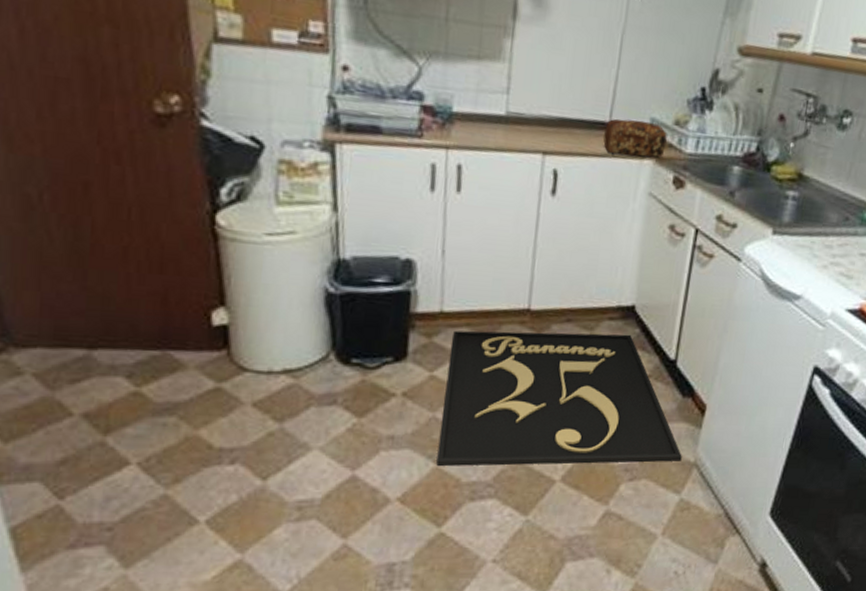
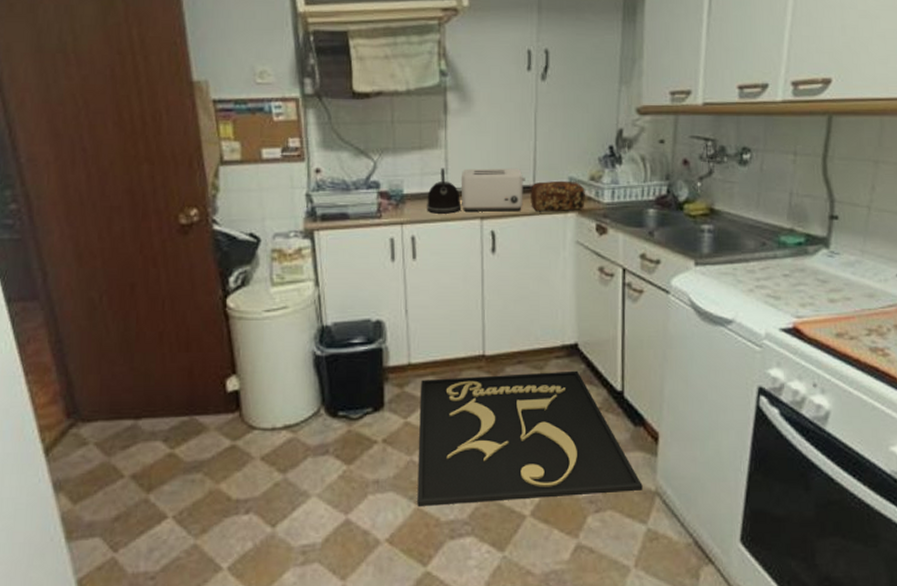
kettle: none [479,86,522,143] -> present [427,168,462,214]
toaster: none [522,91,601,151] -> present [461,168,526,212]

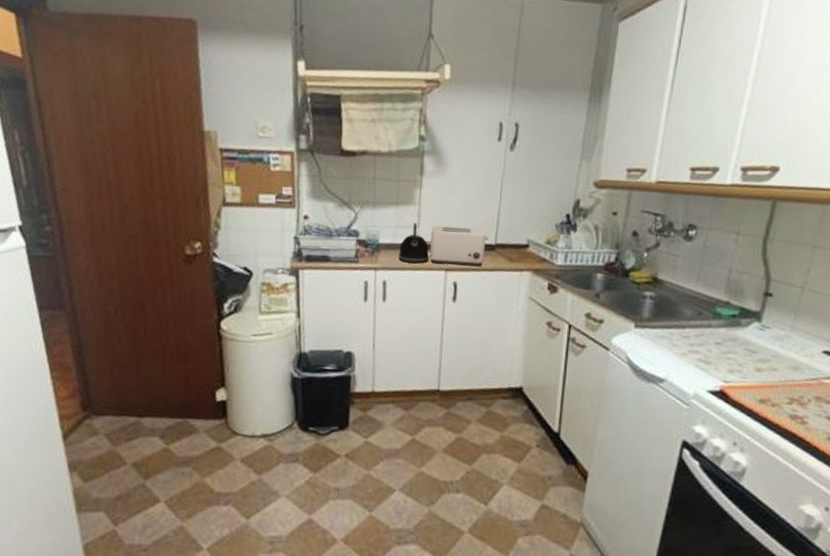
floor mat: present [417,370,643,506] -> none [371,406,570,521]
bread loaf: present [531,180,585,212] -> none [491,241,541,270]

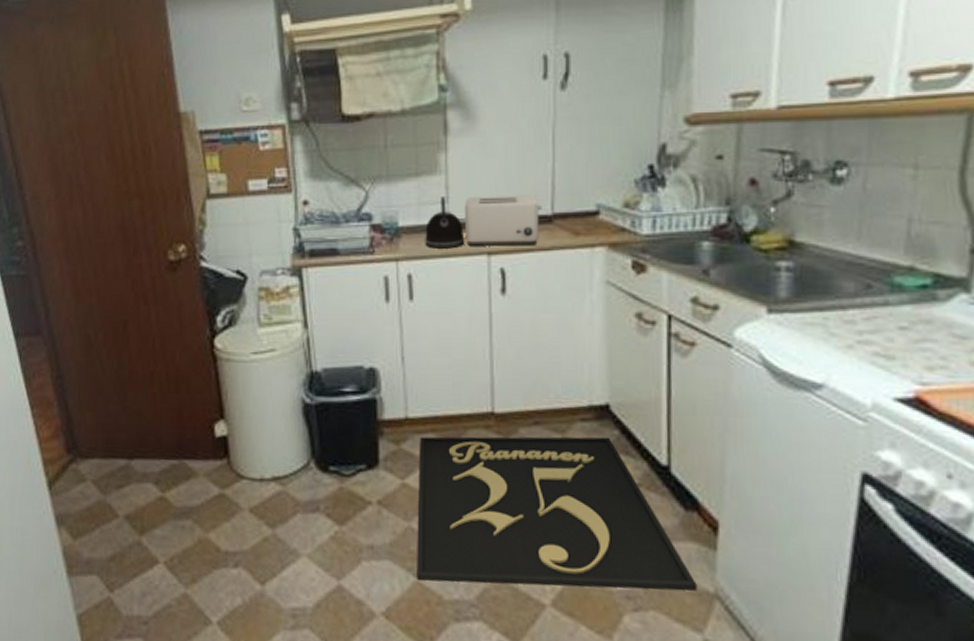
floor mat: none [371,406,570,521] -> present [417,436,697,591]

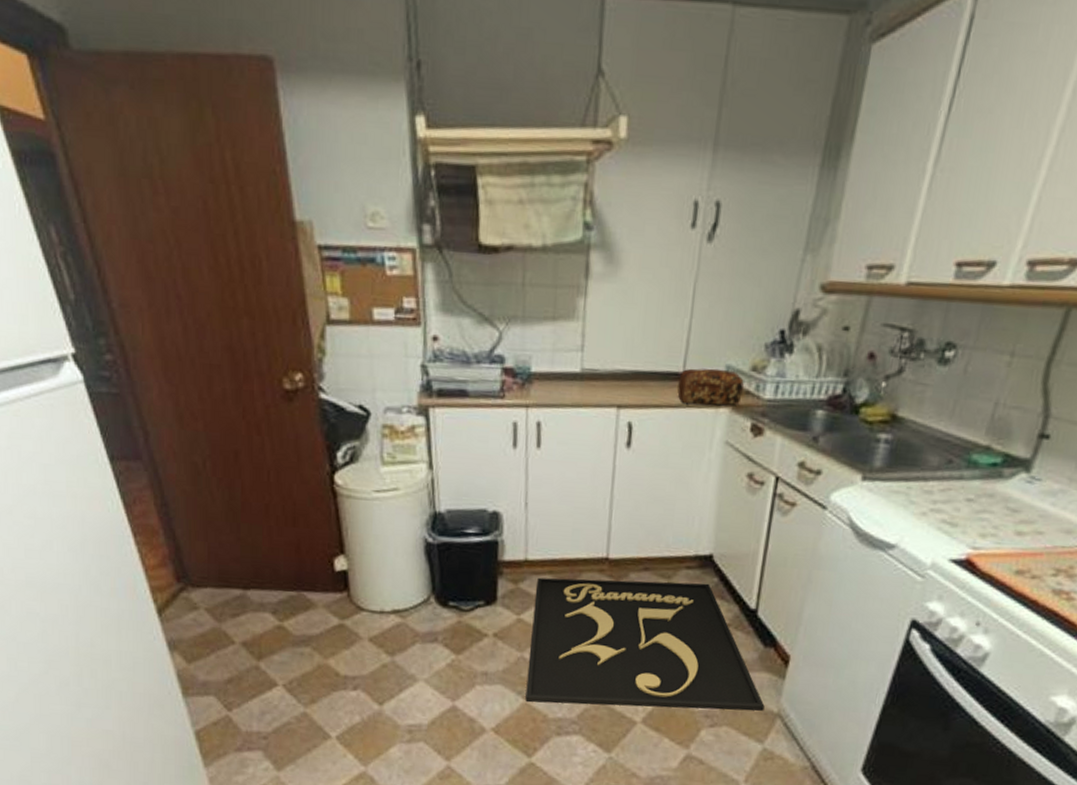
kettle: present [425,196,465,249] -> none [556,344,597,399]
toaster: present [464,194,542,246] -> none [597,347,675,402]
bread loaf: none [548,208,618,246] -> present [677,368,744,406]

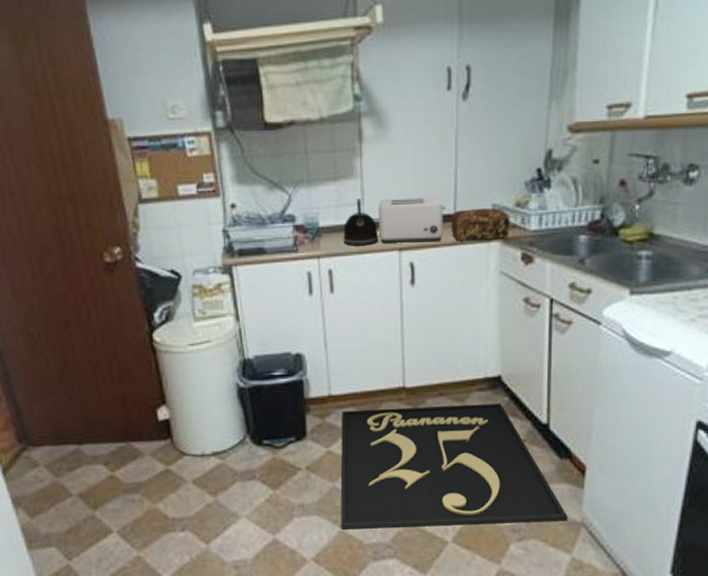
kettle: none [556,344,597,399] -> present [343,199,379,246]
toaster: none [597,347,675,402] -> present [377,196,446,243]

